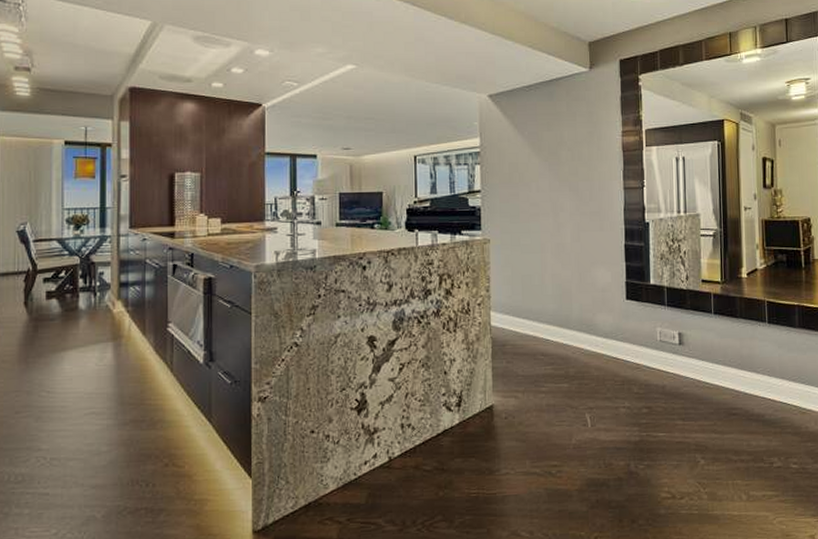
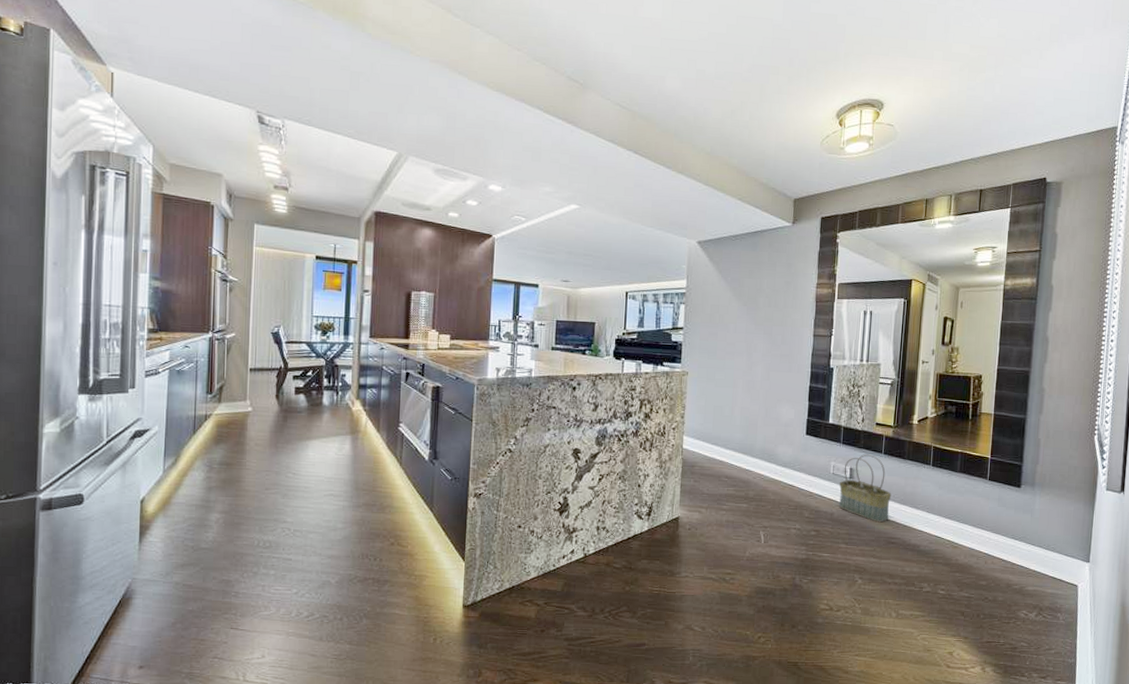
basket: none [669,315,727,392] -> present [839,454,892,523]

